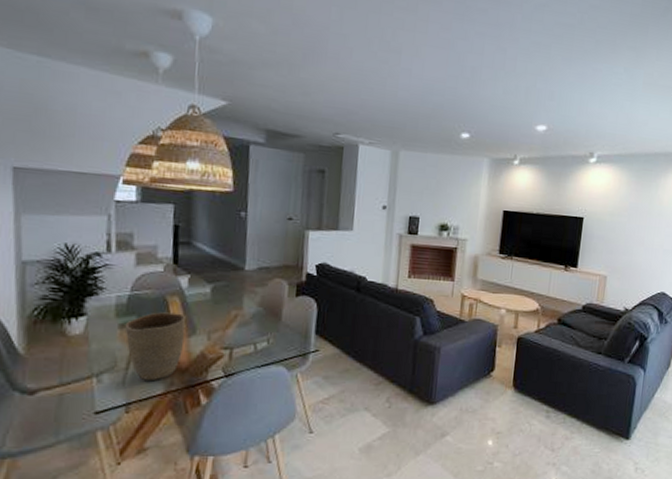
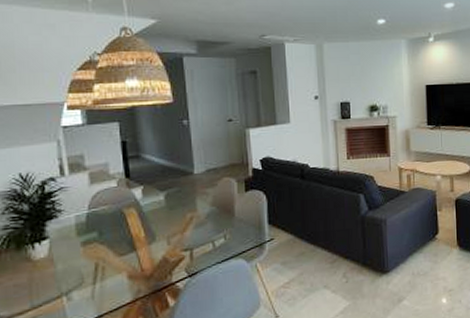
vase: present [124,312,187,382] -> none [87,223,146,293]

